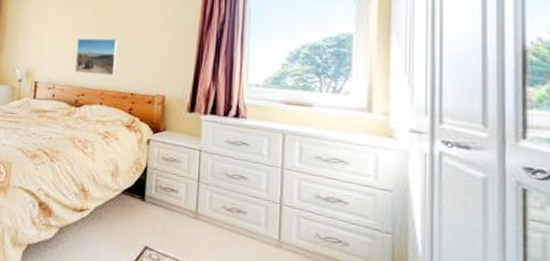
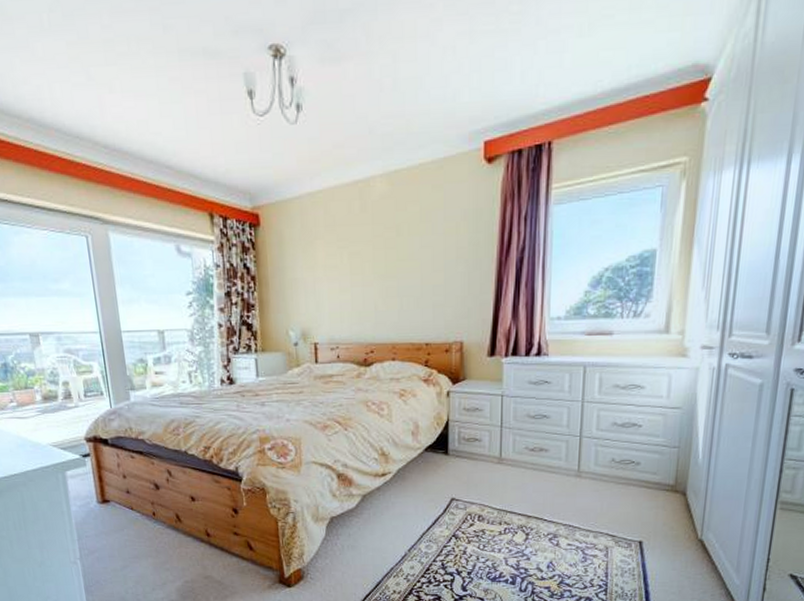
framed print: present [74,38,118,76] -> none [359,281,407,327]

